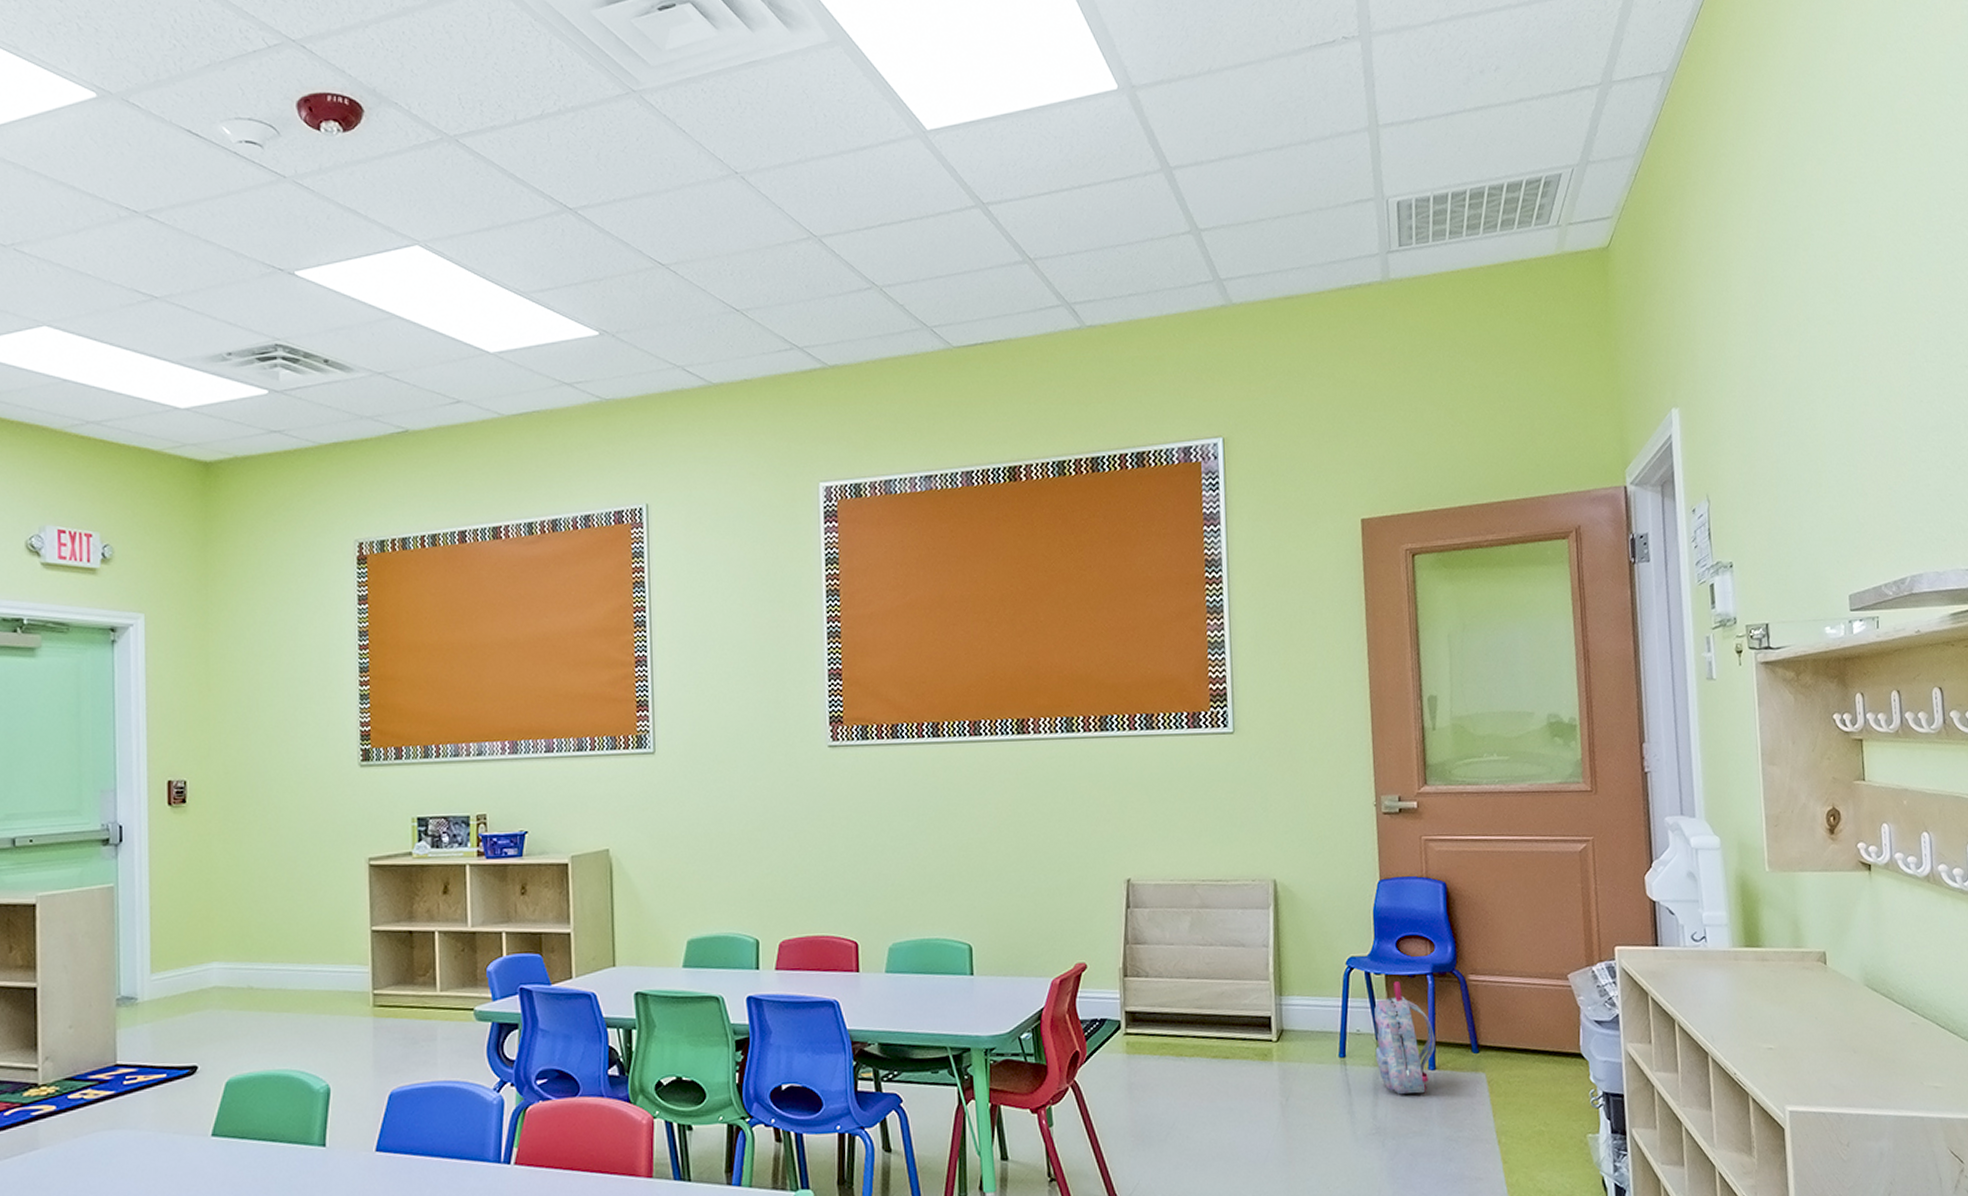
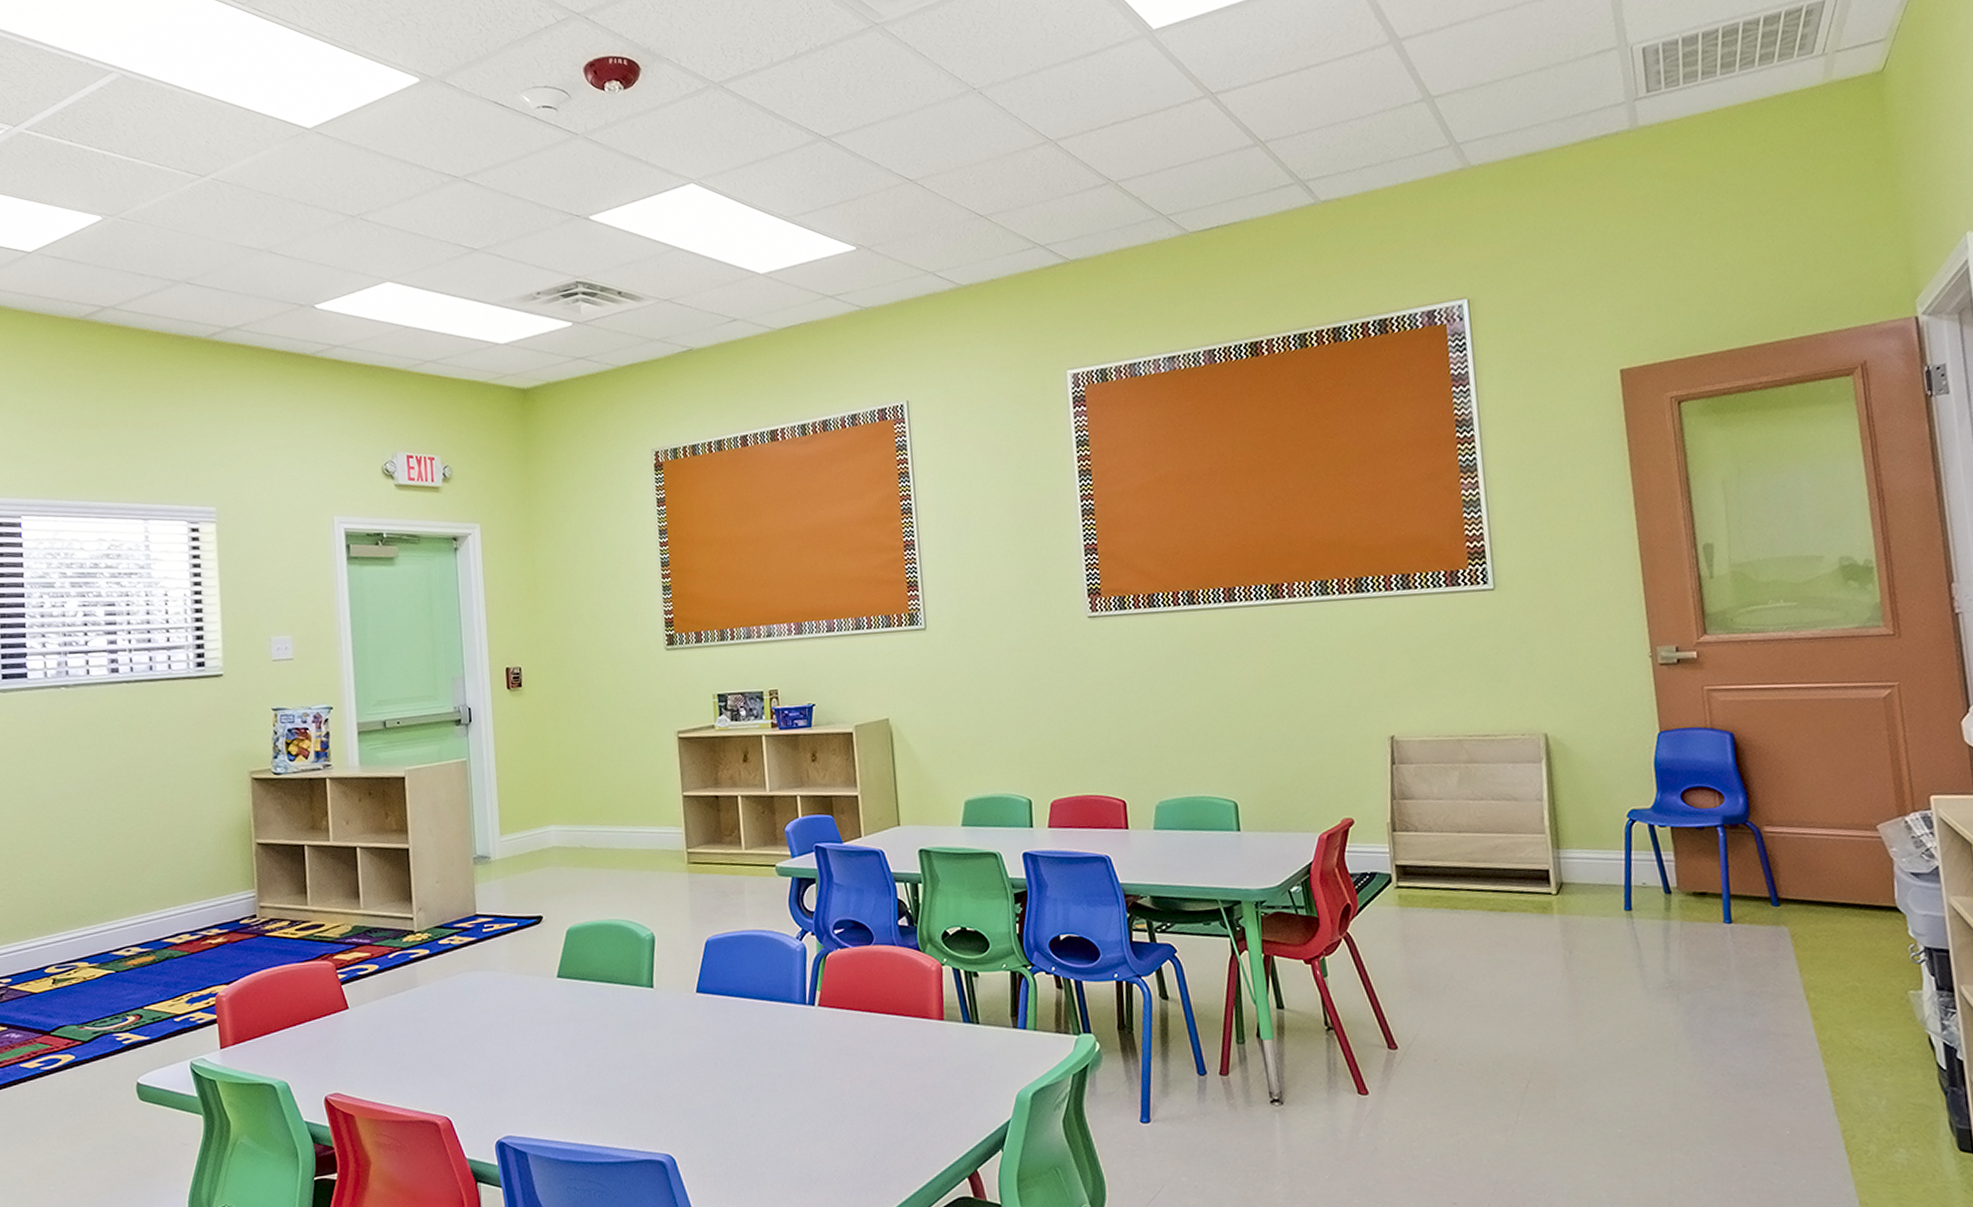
backpack: present [1374,981,1436,1095] -> none [1661,834,1731,949]

